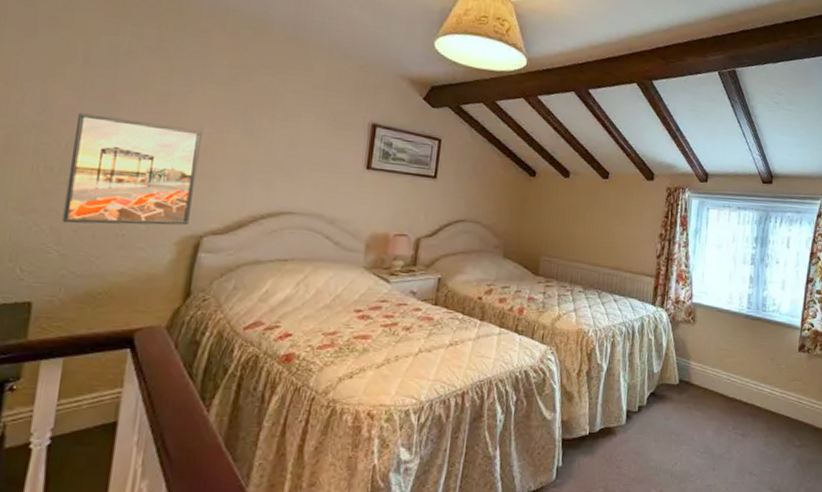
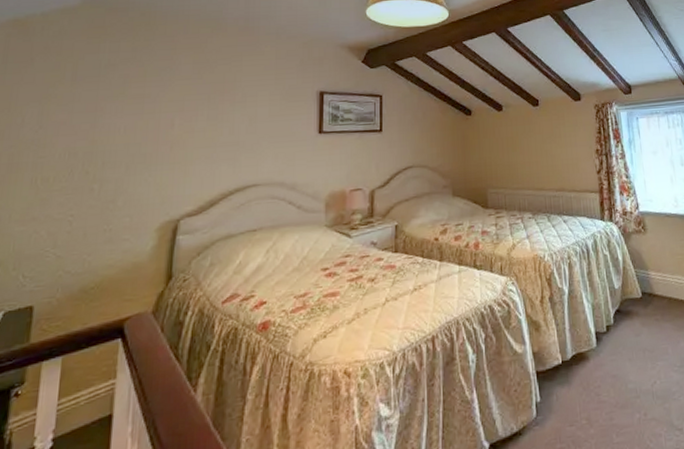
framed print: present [62,112,202,226] -> none [57,123,173,227]

